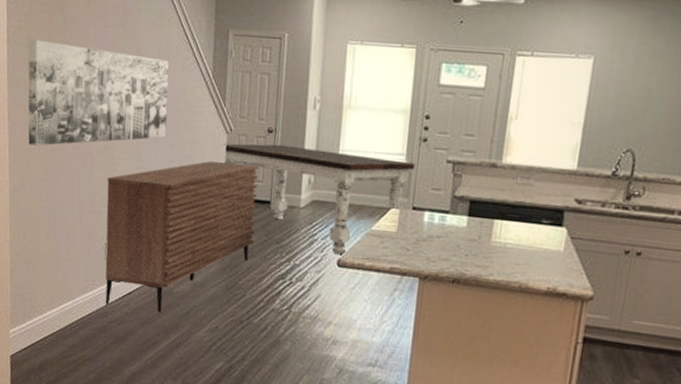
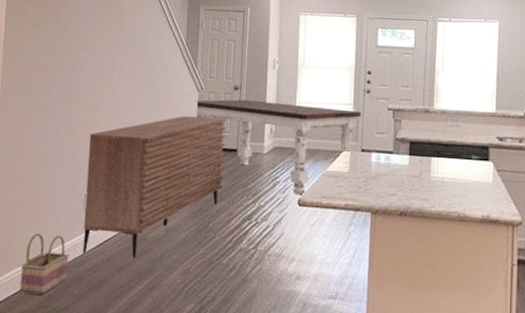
wall art: present [28,39,170,146] -> none [18,16,149,108]
basket: none [42,281,92,344] -> present [20,233,69,295]

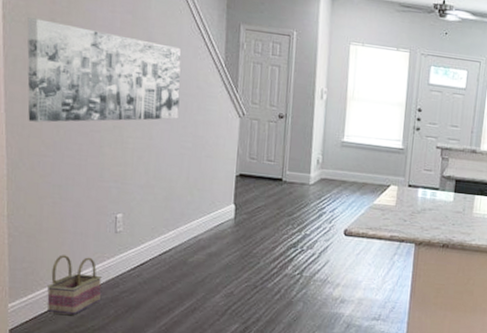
wall art: none [18,16,149,108] -> present [27,17,182,123]
sideboard: present [82,116,226,259] -> none [116,142,271,282]
dining table: present [190,99,362,194] -> none [231,126,410,225]

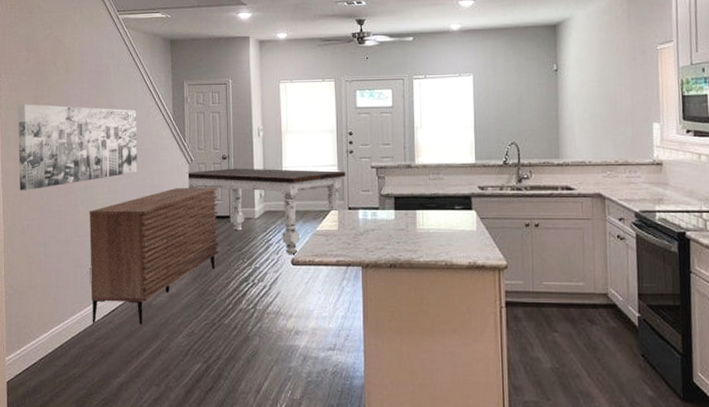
basket: present [46,255,102,315] -> none [35,308,80,364]
sideboard: none [116,142,271,282] -> present [89,188,218,325]
dining table: none [231,126,410,225] -> present [183,168,346,254]

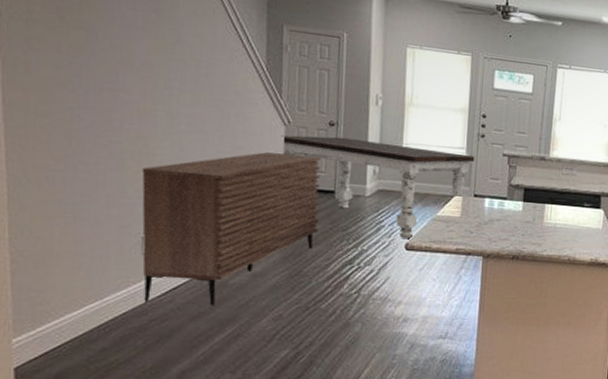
wall art: present [17,104,138,191] -> none [29,15,216,133]

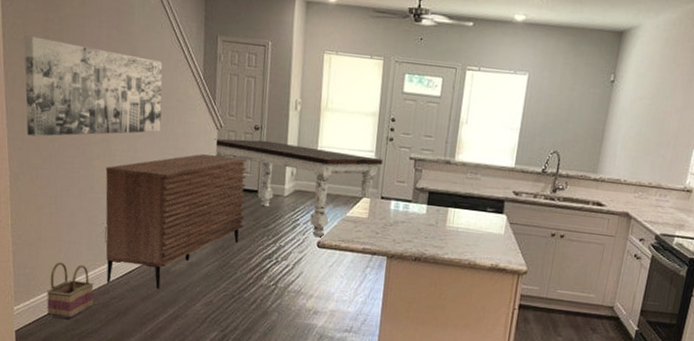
wall art: none [29,15,216,133] -> present [24,35,163,137]
basket: none [59,281,126,348] -> present [46,262,94,319]

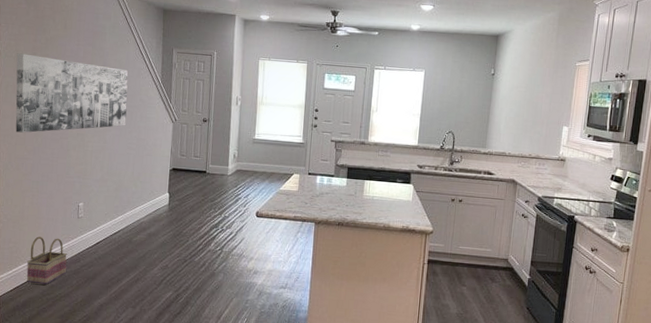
sideboard: present [105,154,247,290] -> none [78,143,197,257]
dining table: present [210,138,383,237] -> none [166,130,309,208]

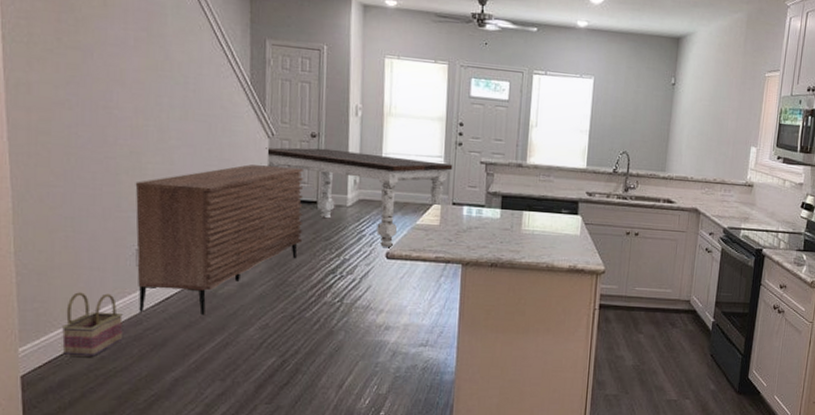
wall art: present [15,53,128,133] -> none [30,37,203,151]
sideboard: none [78,143,197,257] -> present [135,164,304,316]
dining table: none [166,130,309,208] -> present [260,147,453,247]

